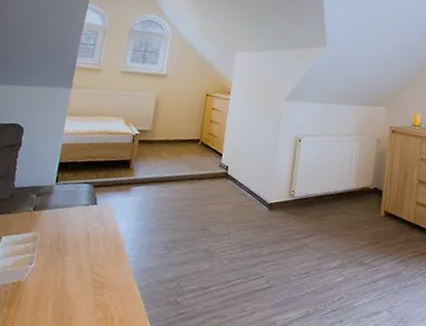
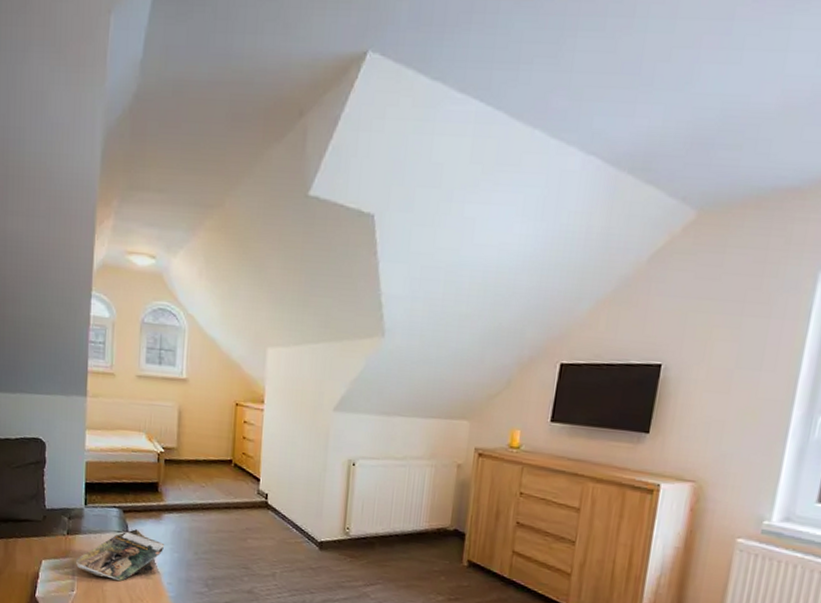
magazine: none [38,202,131,250] -> present [75,529,165,581]

